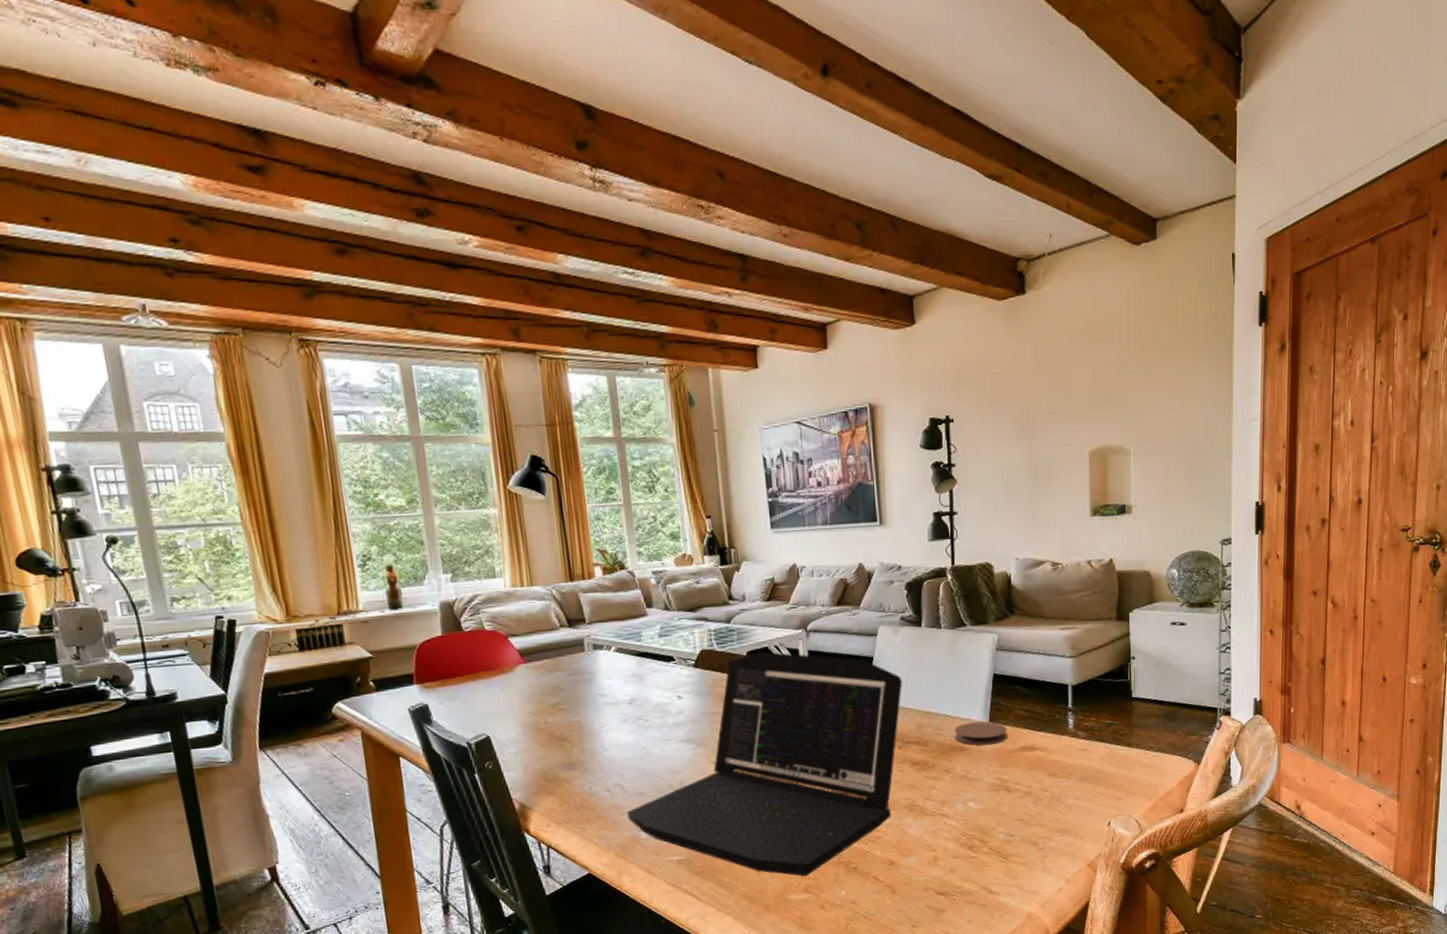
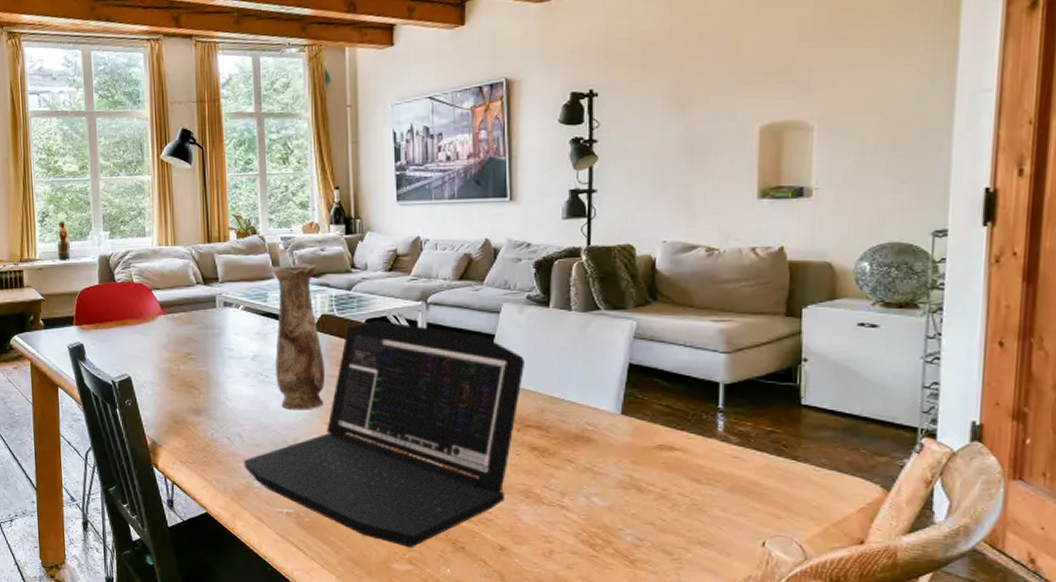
vase: none [643,597,709,753] -> present [270,263,326,410]
coaster: present [954,721,1008,746] -> none [580,412,642,439]

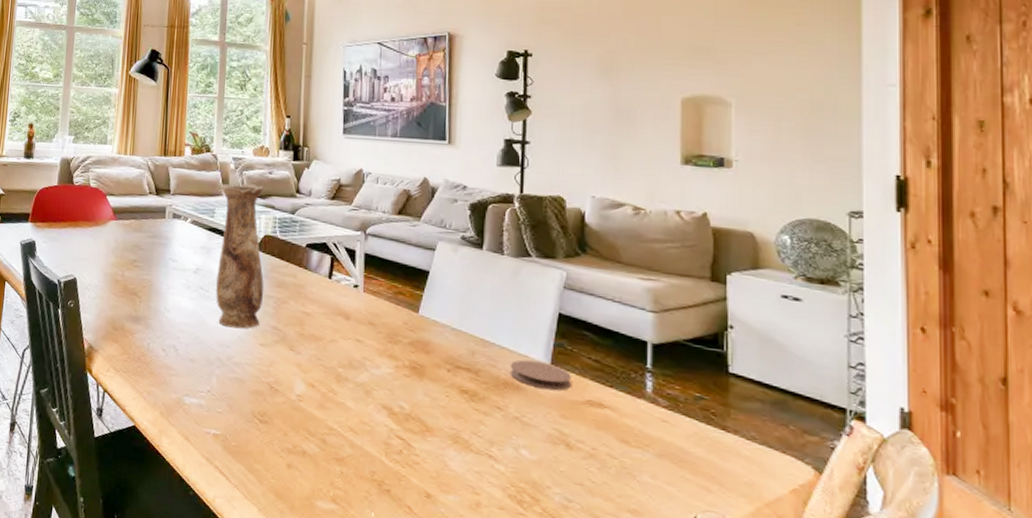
laptop: present [244,320,526,548] -> none [176,245,458,486]
coaster: none [580,412,642,439] -> present [510,359,572,390]

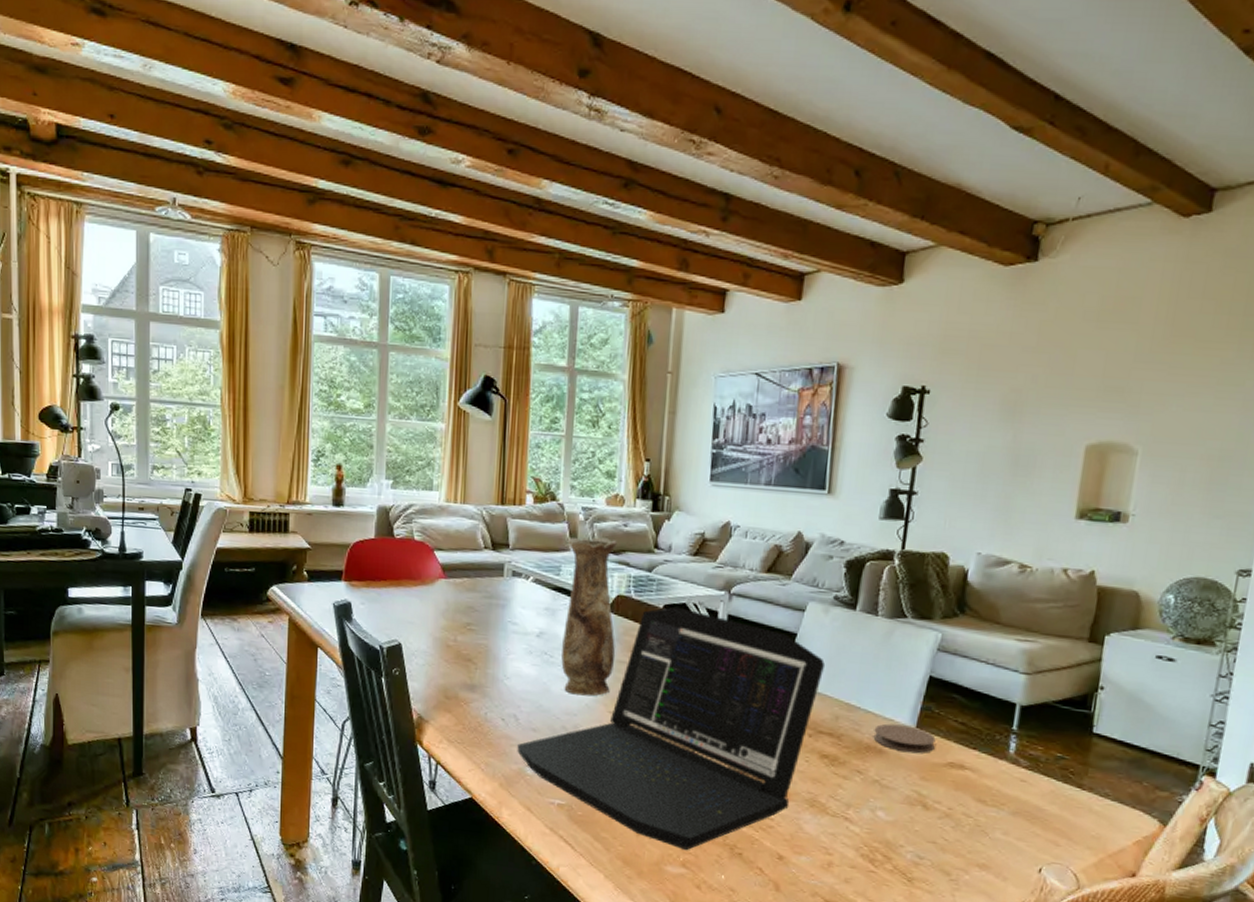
laptop: none [176,245,458,486] -> present [517,606,826,851]

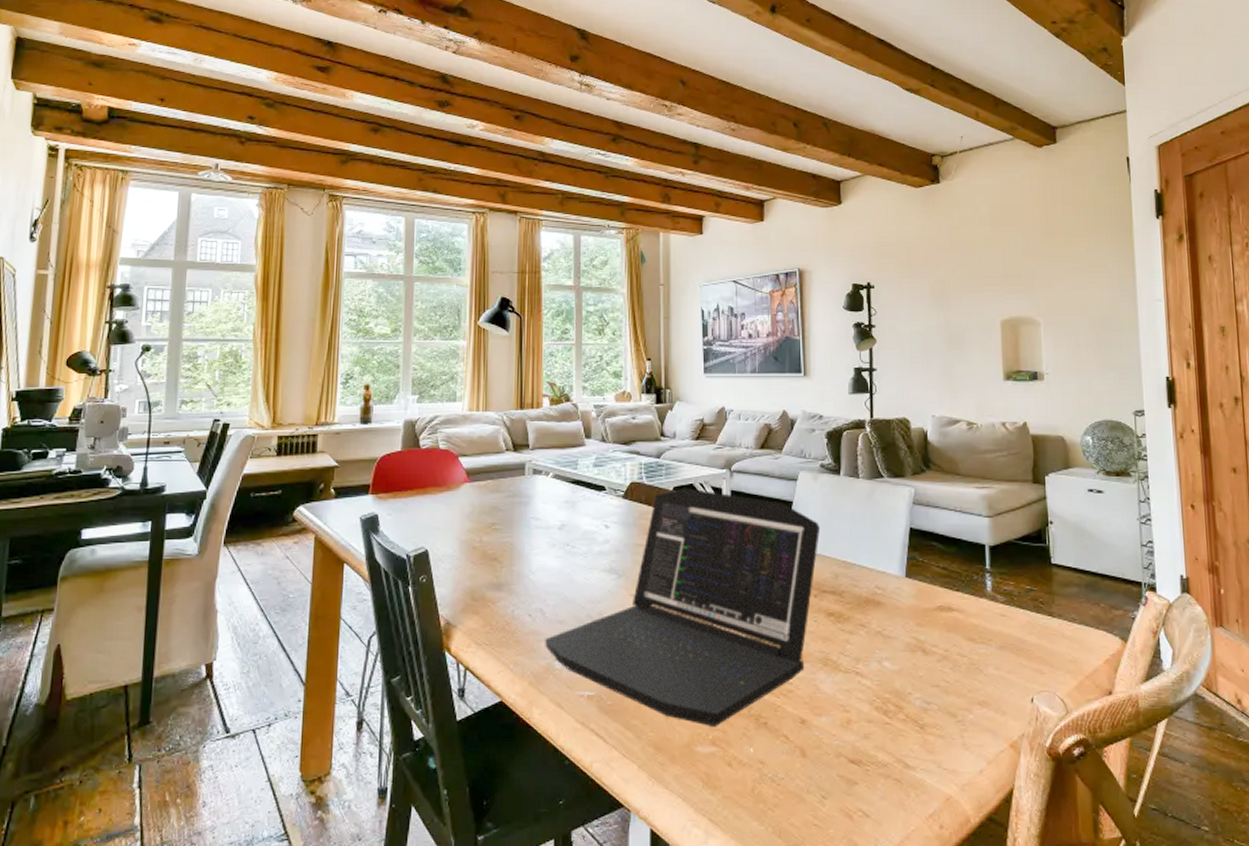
vase: present [561,536,617,696] -> none [582,431,633,582]
coaster: present [873,723,936,753] -> none [870,576,924,602]

